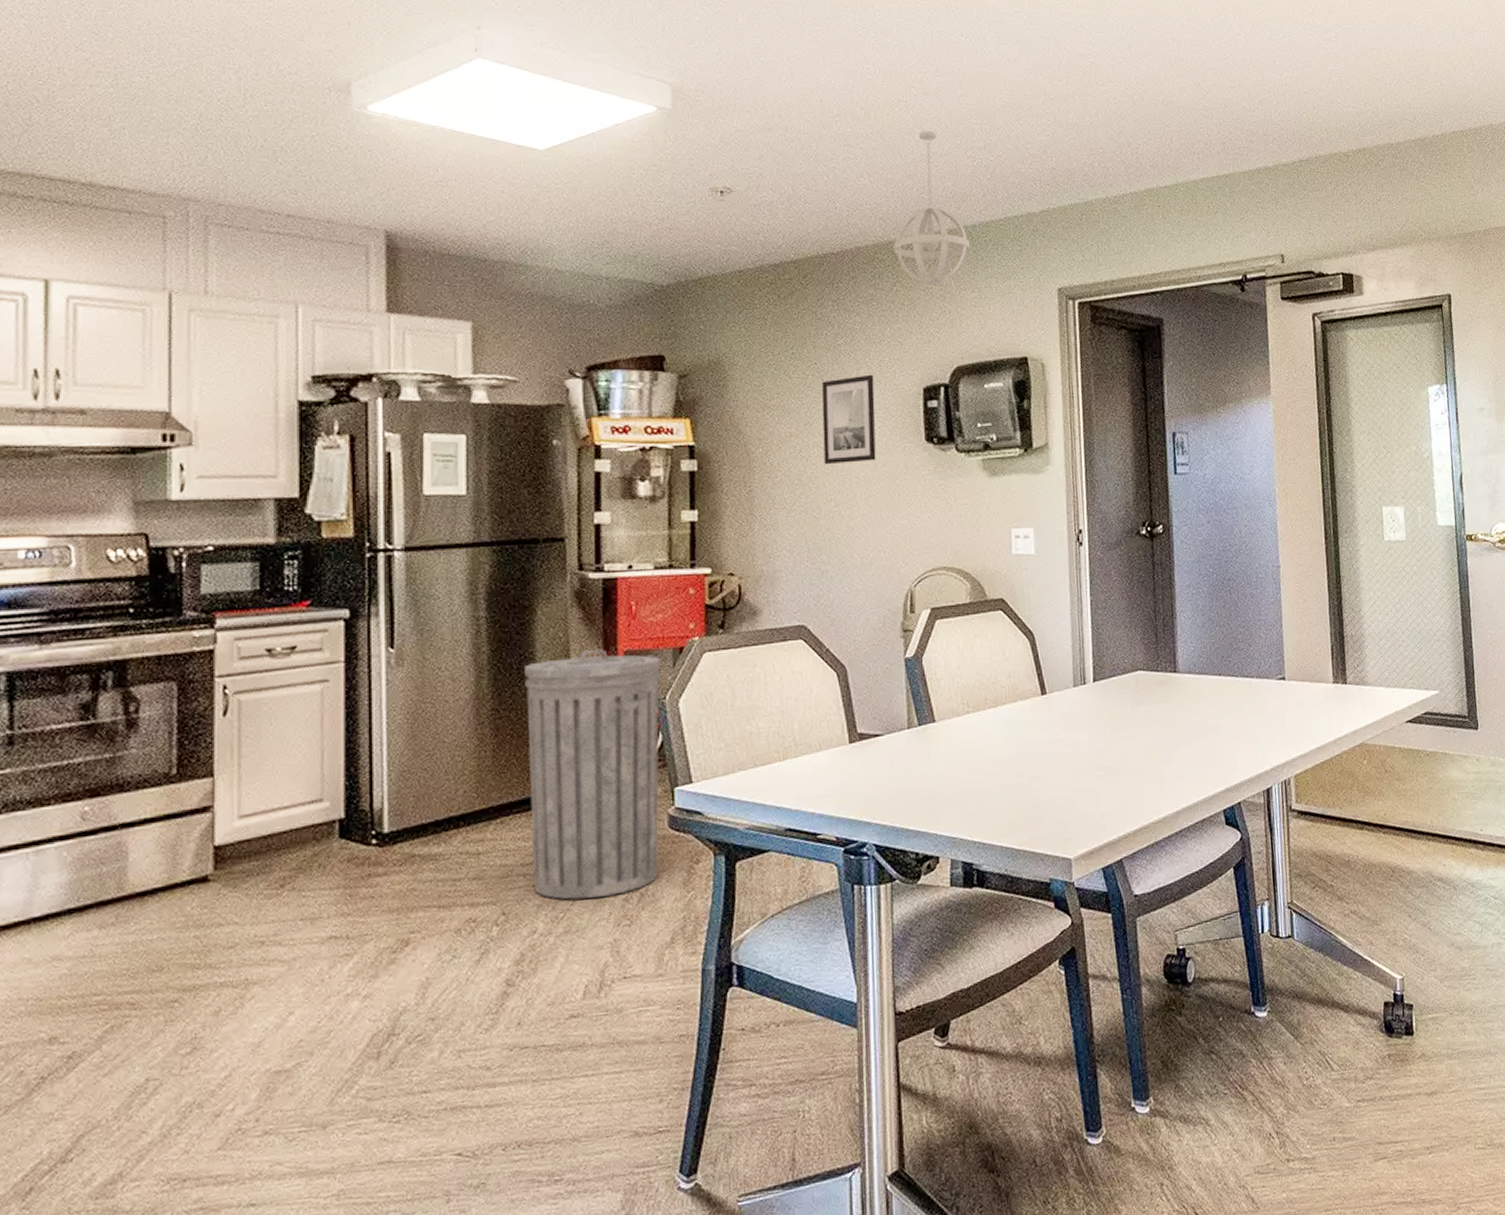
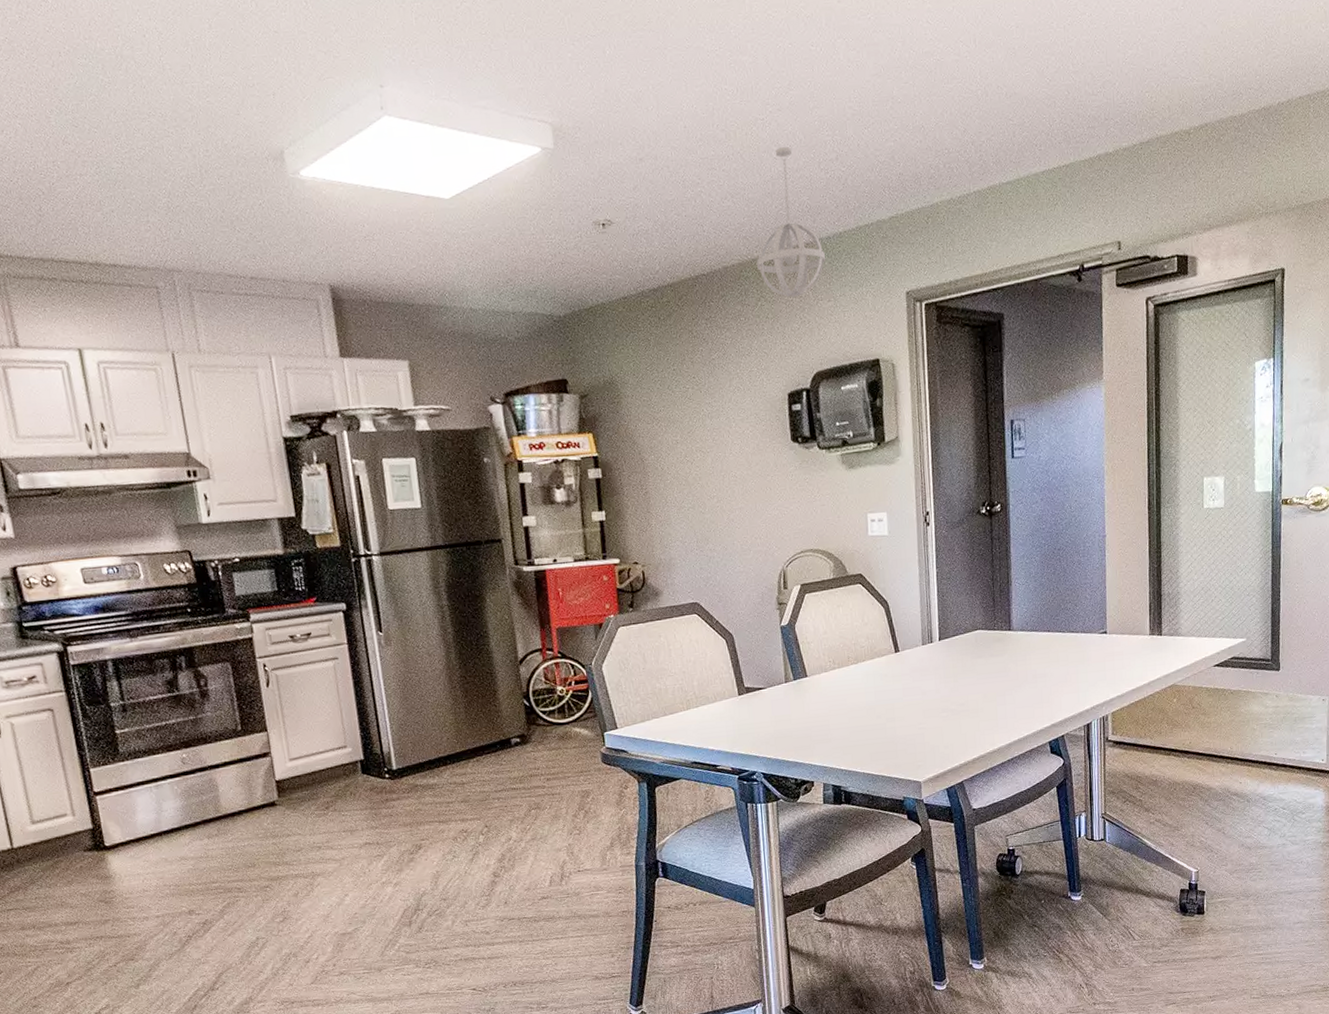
trash can: present [525,649,661,900] -> none [481,627,597,816]
wall art: present [822,374,876,465] -> none [700,384,750,467]

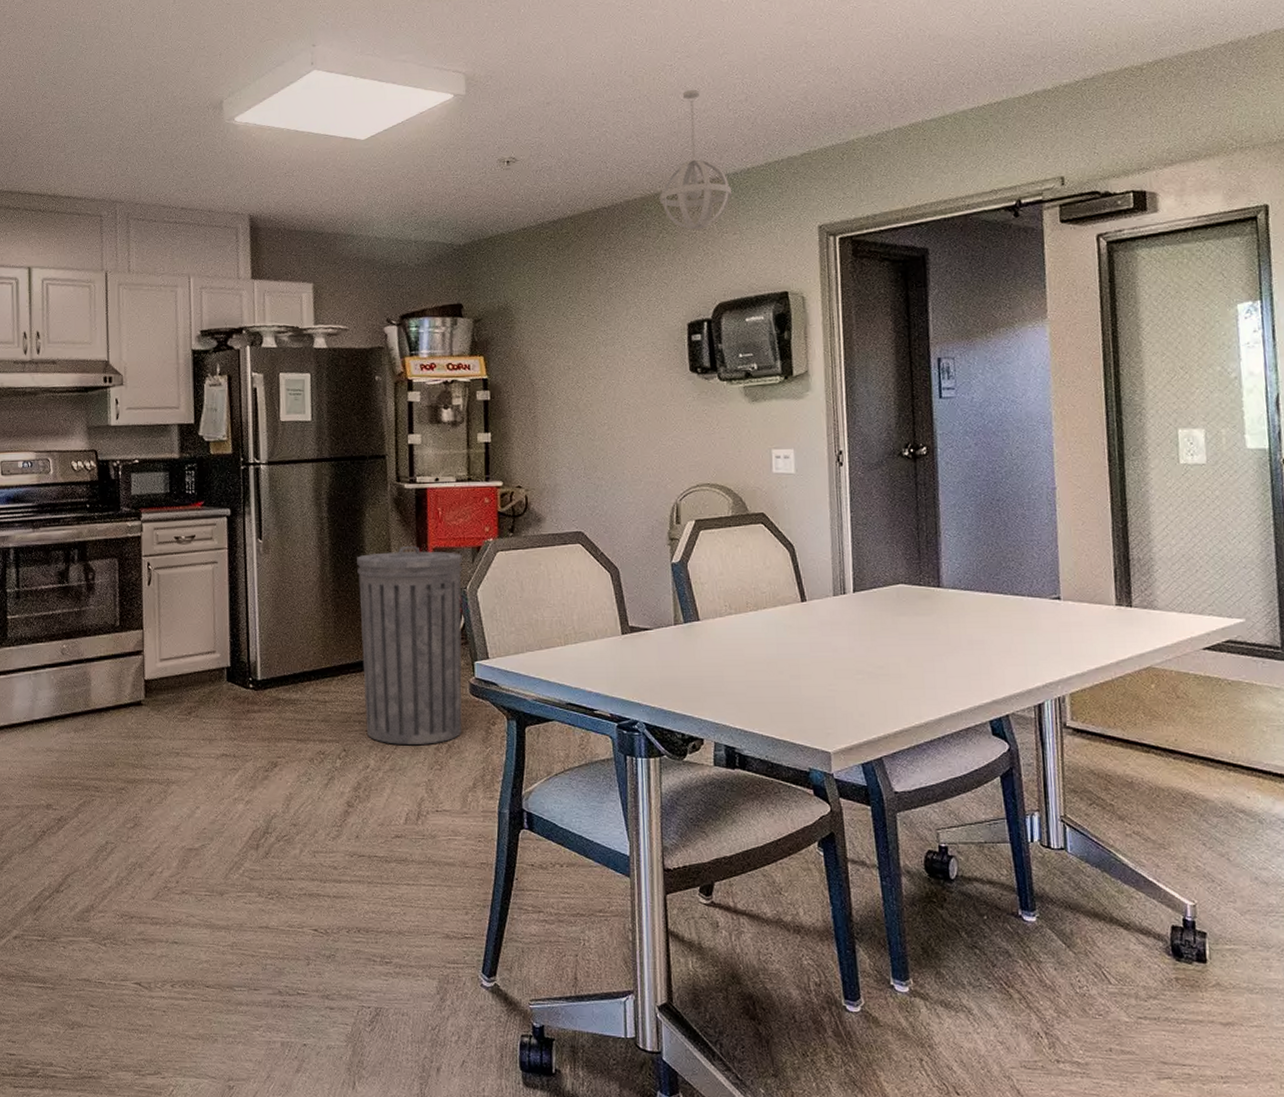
trash can: none [481,627,597,816] -> present [357,545,463,744]

